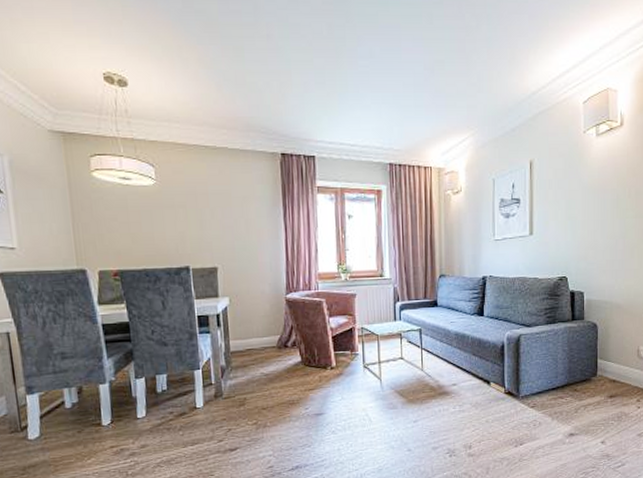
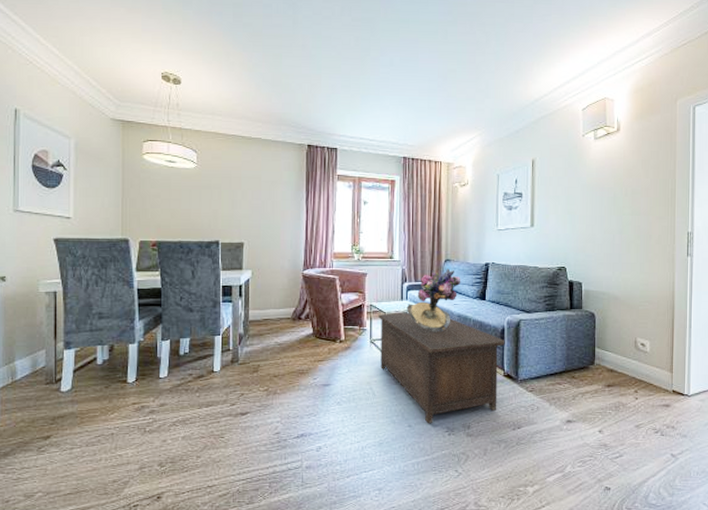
cabinet: none [371,333,505,446] -> present [378,312,505,423]
bouquet: none [400,284,458,353] -> present [406,268,461,332]

